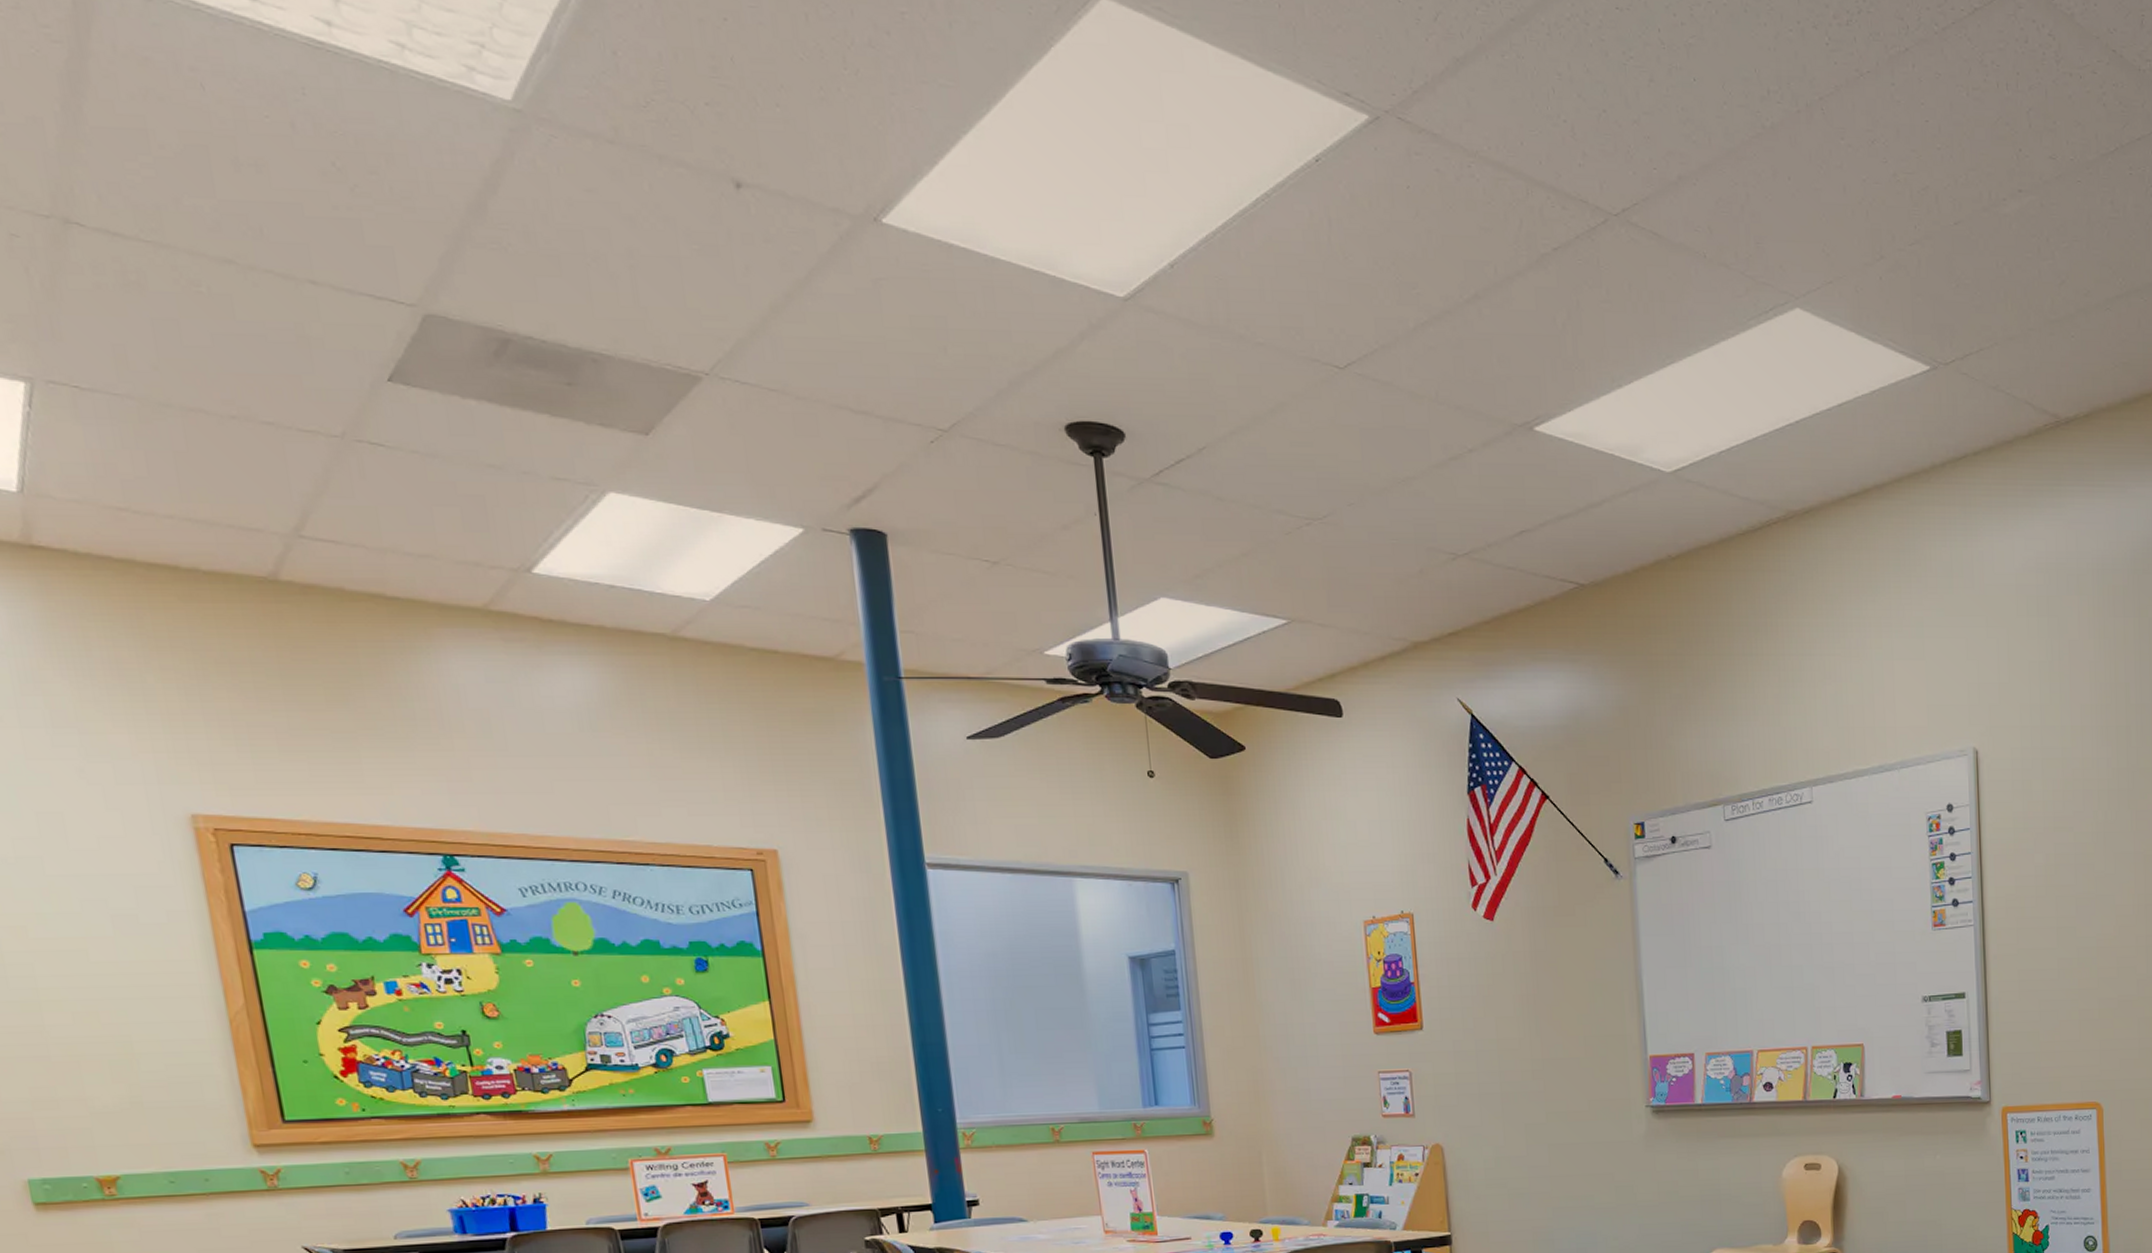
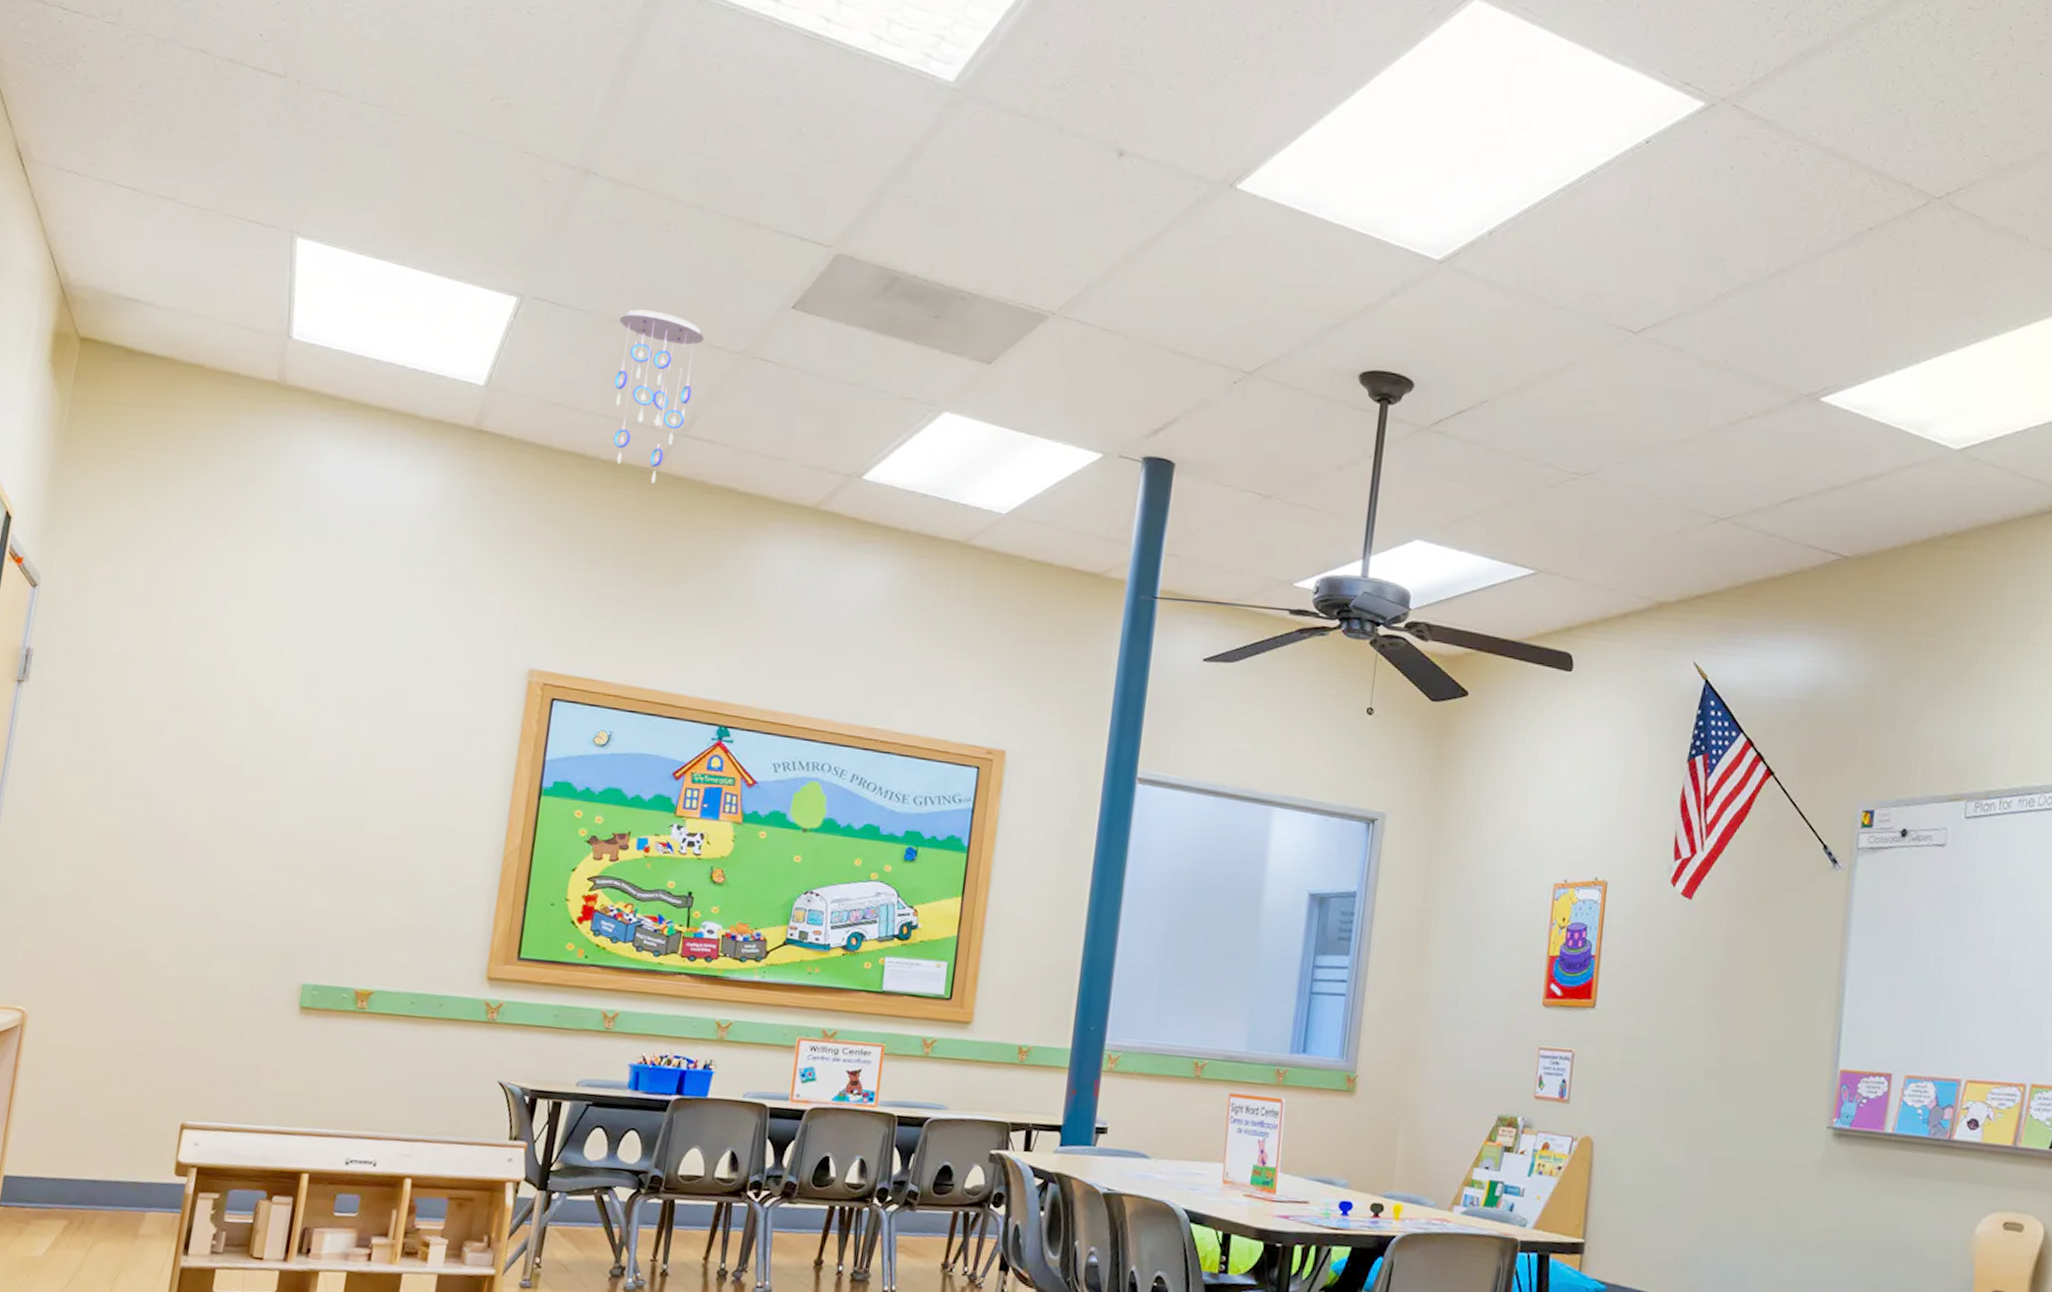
ceiling mobile: none [171,390,294,594] -> present [613,309,704,484]

